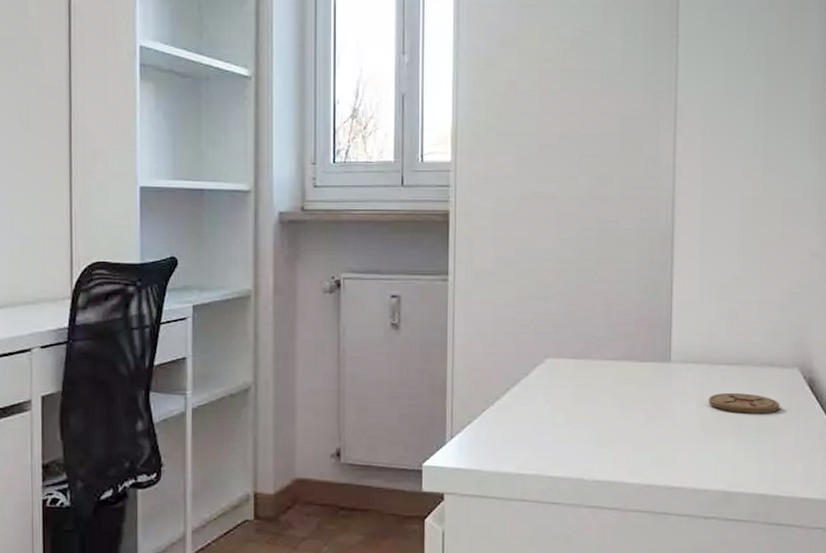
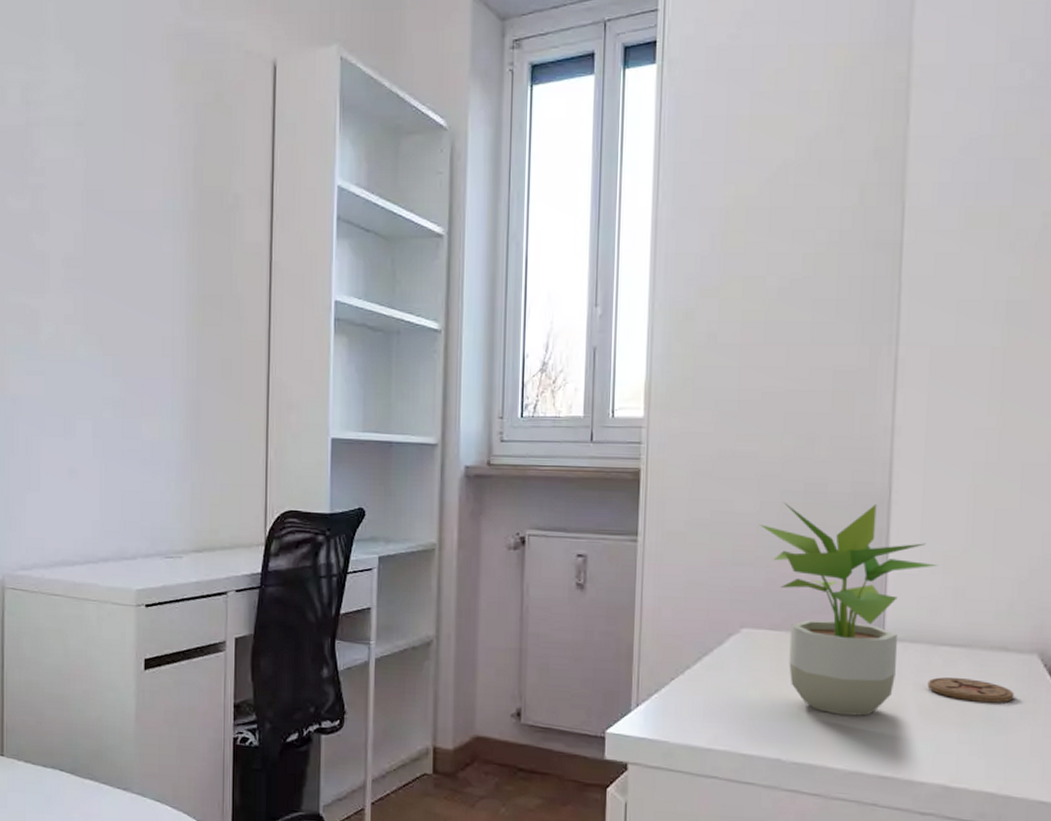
potted plant: none [559,238,715,433] -> present [759,501,938,716]

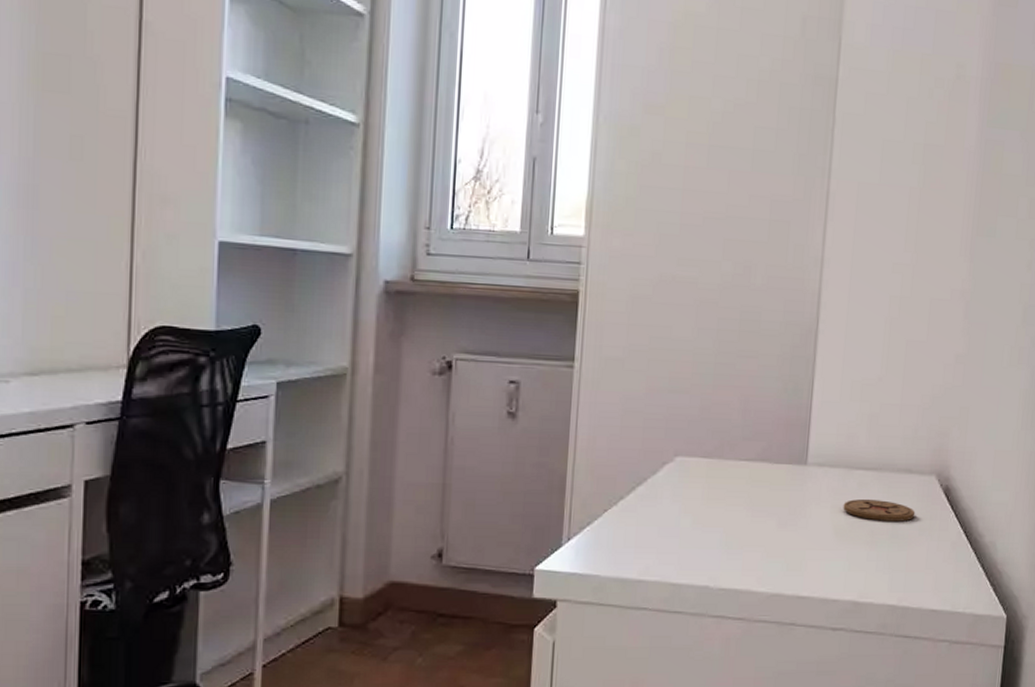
potted plant: present [759,501,938,716] -> none [696,329,857,540]

